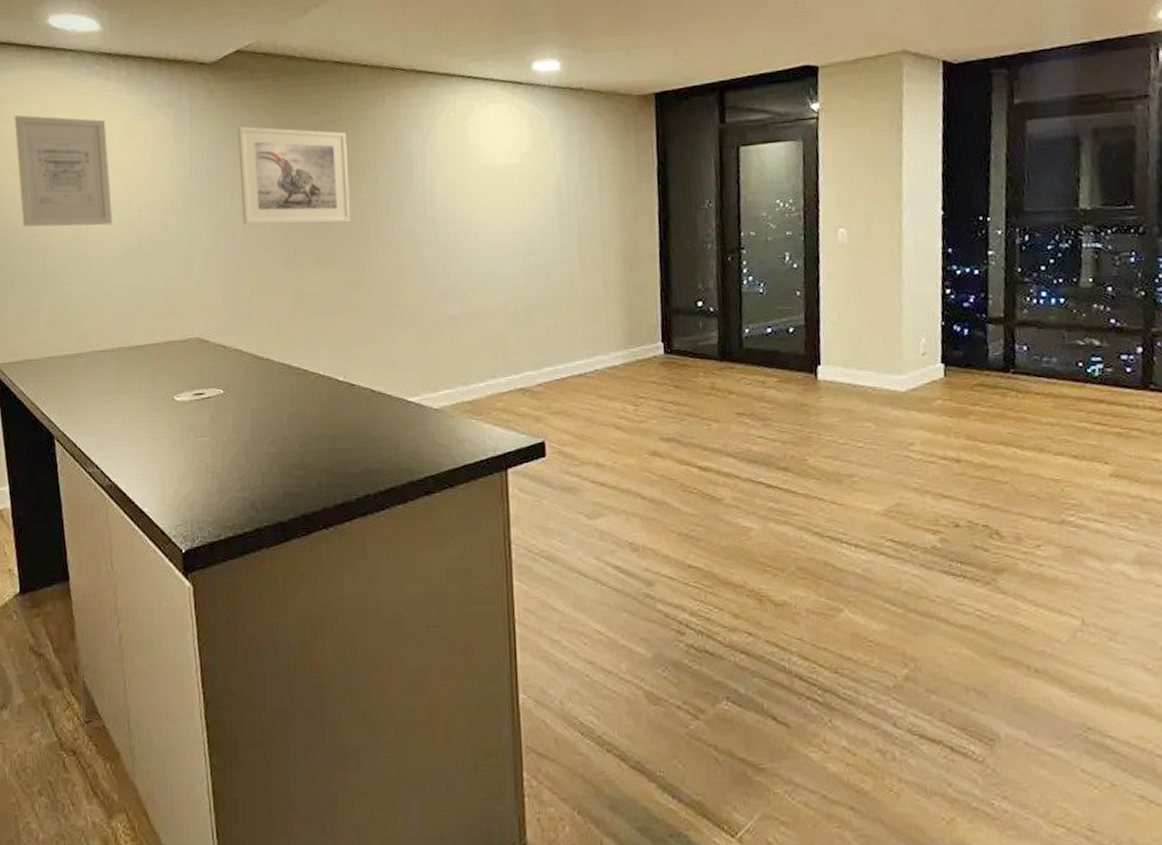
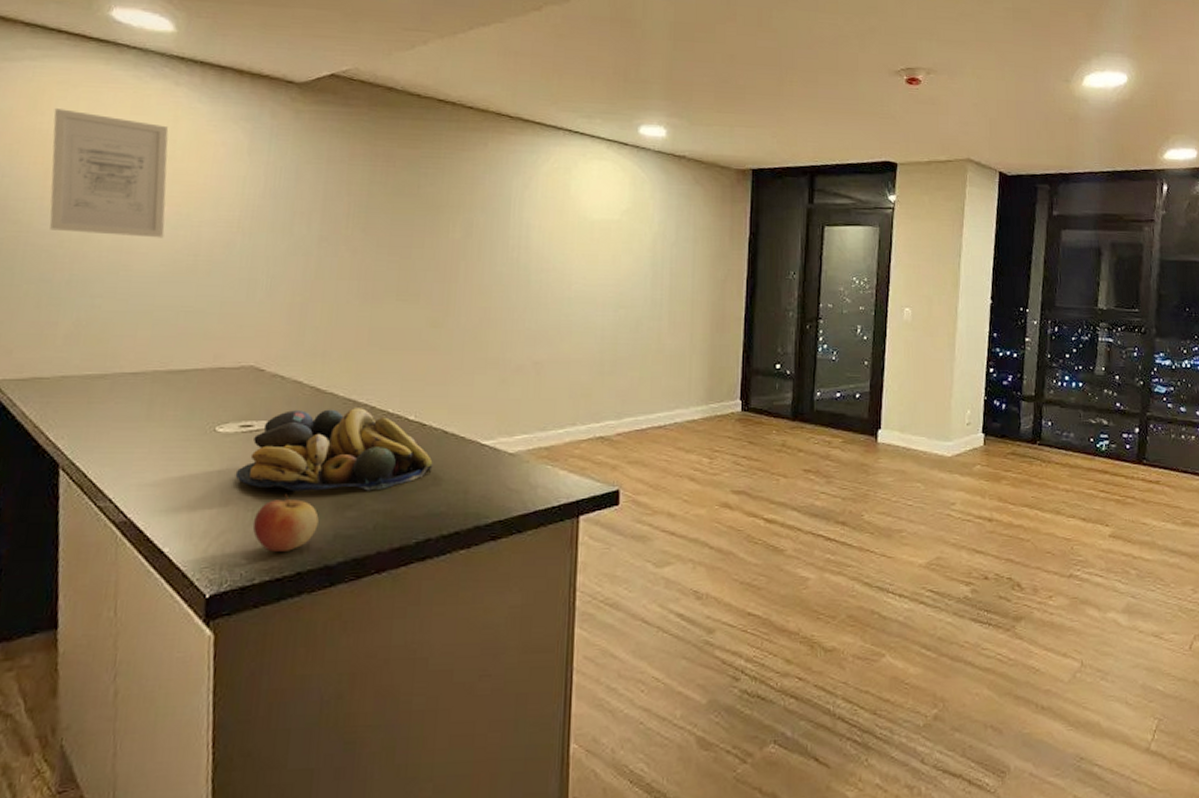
fruit bowl: none [194,371,365,454] -> present [235,408,433,492]
apple: none [214,455,269,510] -> present [252,493,319,552]
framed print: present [237,126,351,226] -> none [319,151,444,260]

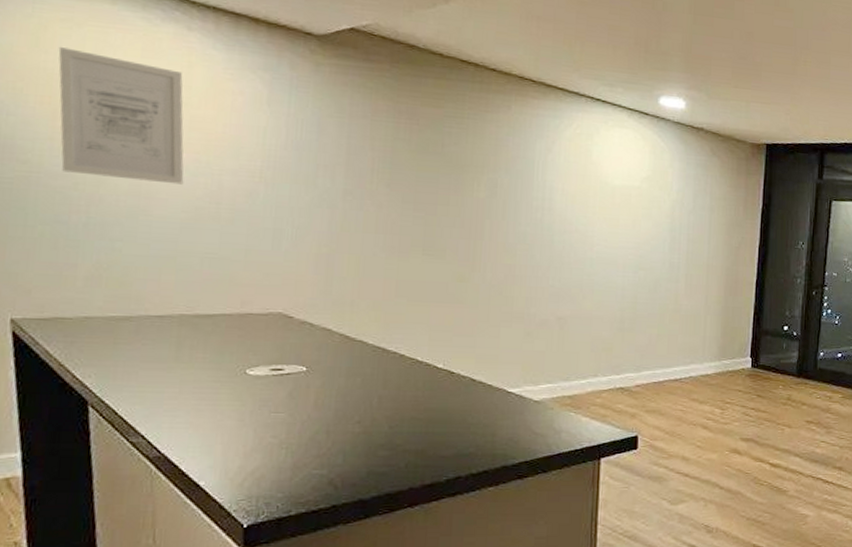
fruit bowl: present [235,408,433,492] -> none [267,355,462,432]
apple: present [252,493,319,552] -> none [287,433,352,486]

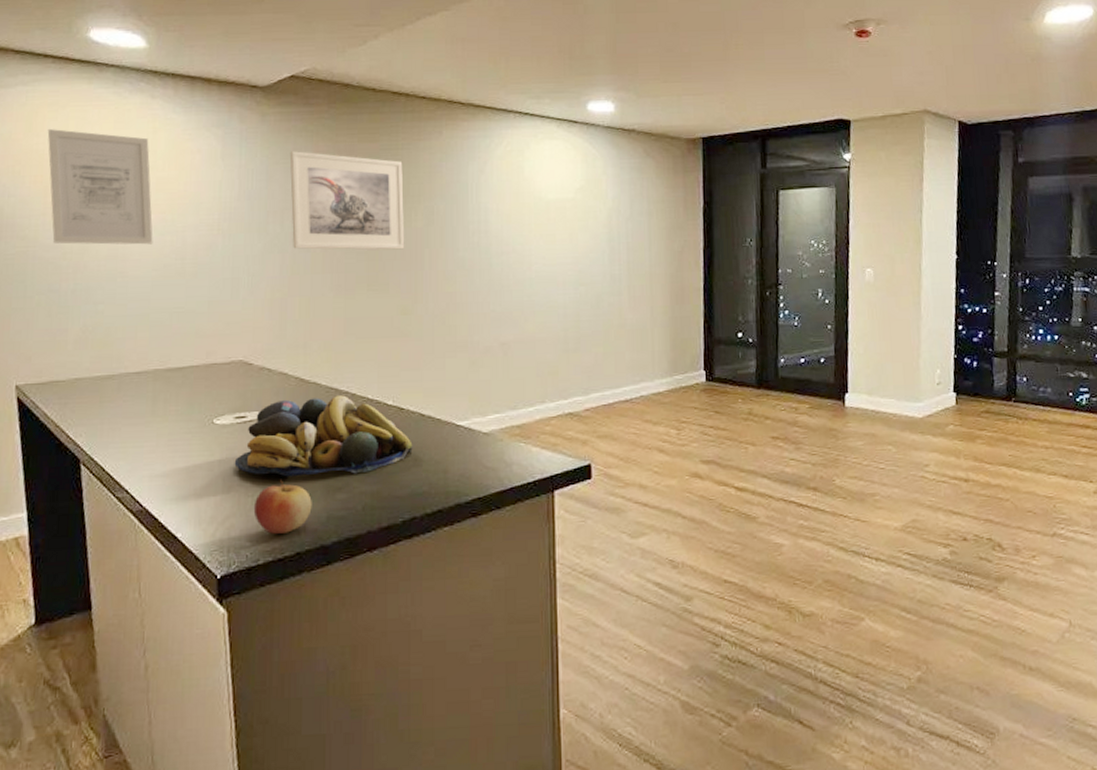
fruit bowl: none [267,355,462,432] -> present [234,395,413,477]
apple: none [287,433,352,486] -> present [253,479,312,534]
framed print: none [344,106,468,218] -> present [289,151,405,250]

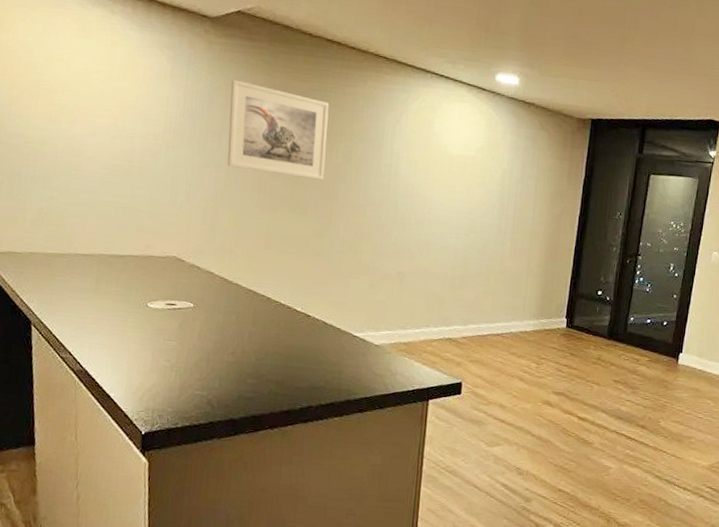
wall art: present [47,129,153,245] -> none [16,28,107,145]
fruit bowl: present [234,395,413,477] -> none [163,295,315,365]
apple: present [253,479,312,534] -> none [176,360,226,405]

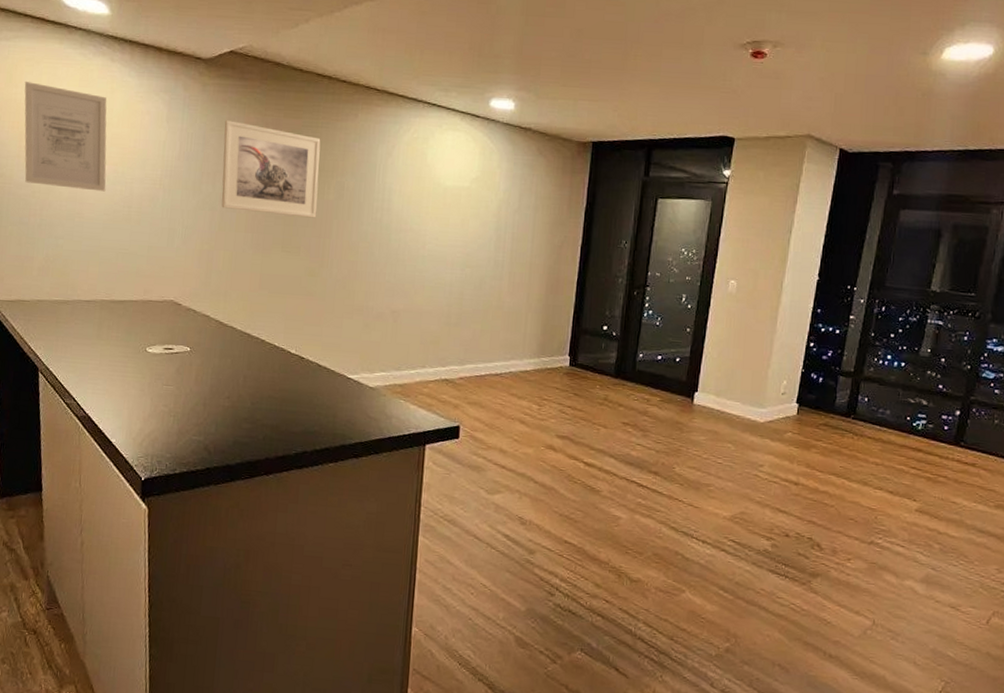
wall art: none [16,28,107,145] -> present [24,82,107,192]

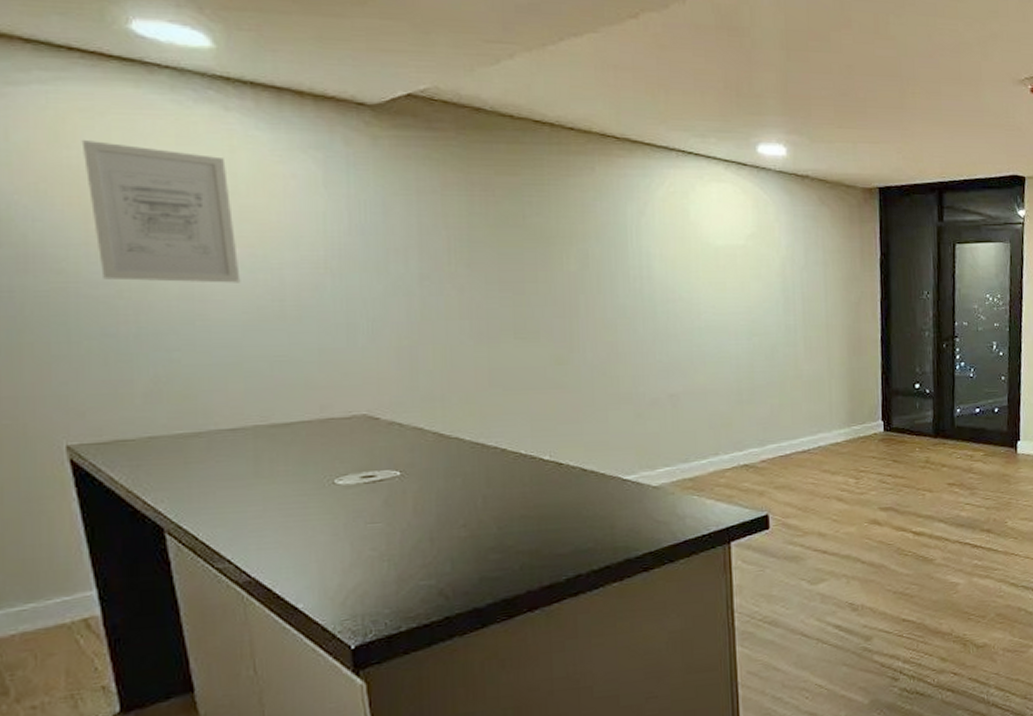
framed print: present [221,120,321,218] -> none [411,181,557,295]

